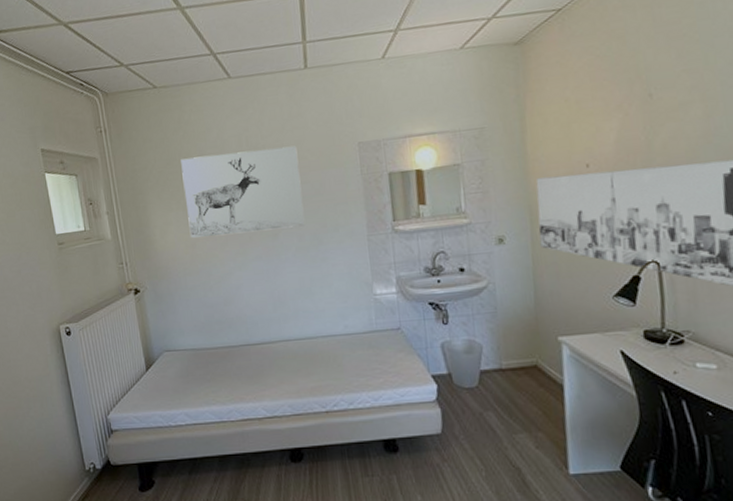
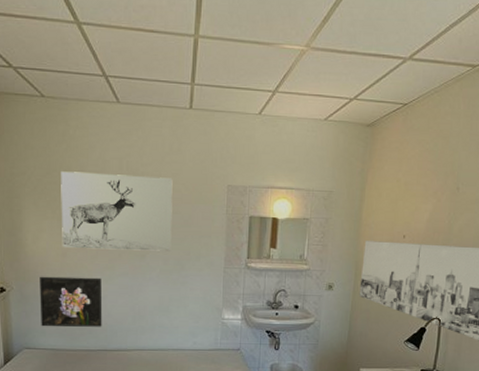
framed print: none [171,265,242,326] -> present [40,276,103,327]

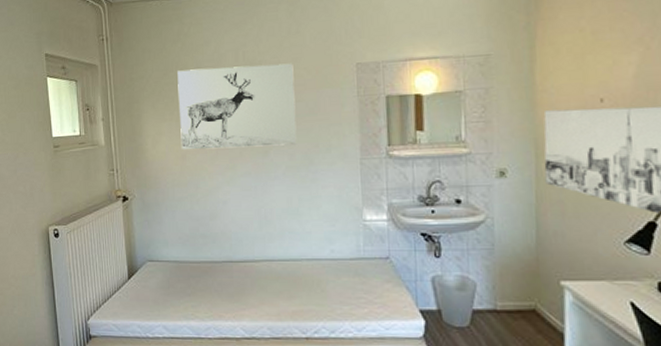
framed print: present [40,276,103,327] -> none [160,179,226,237]

